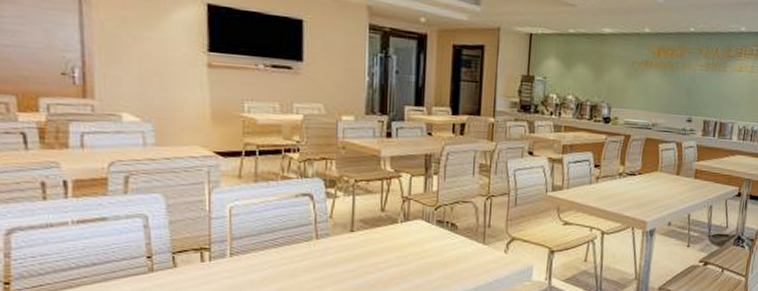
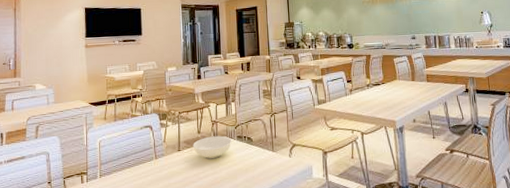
bowl: none [372,216,429,247] -> present [193,135,232,159]

